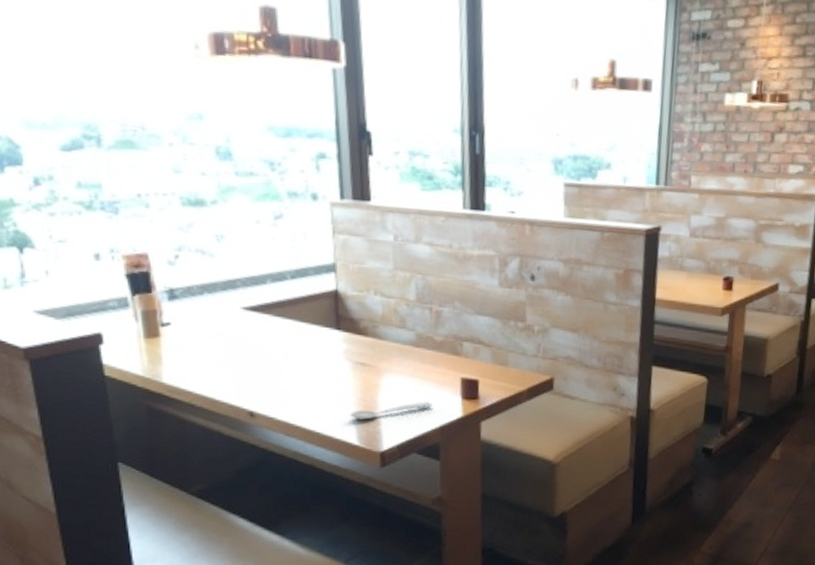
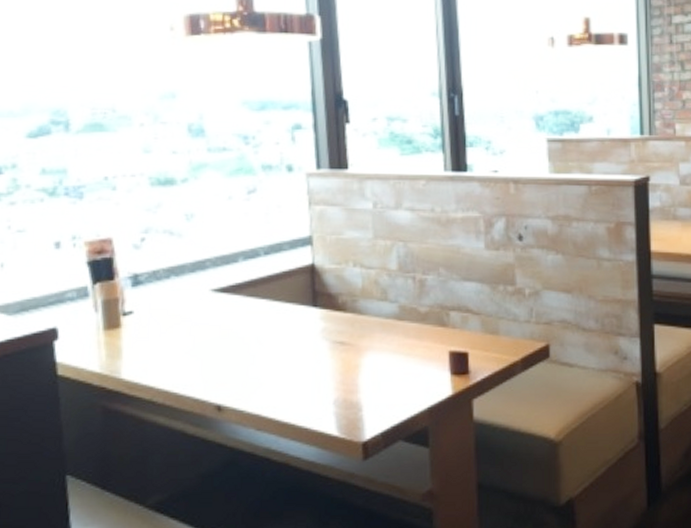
spoon: present [350,401,432,421] -> none [329,381,418,408]

